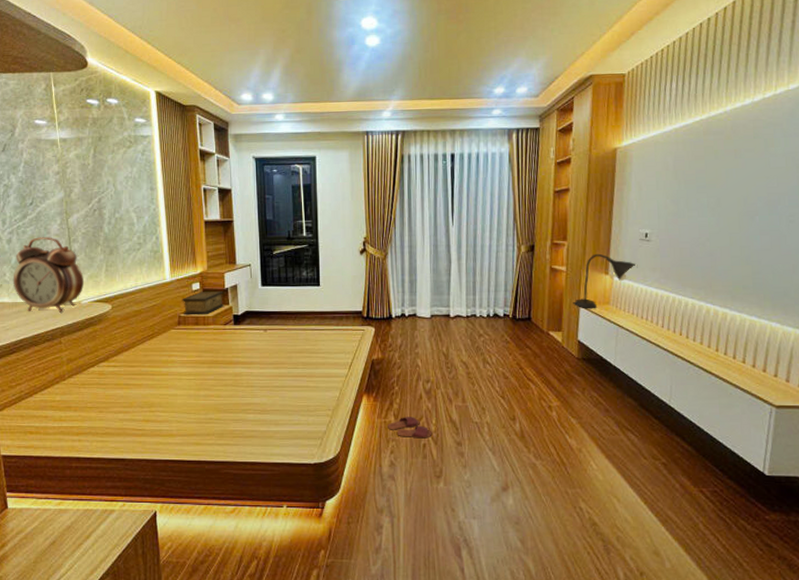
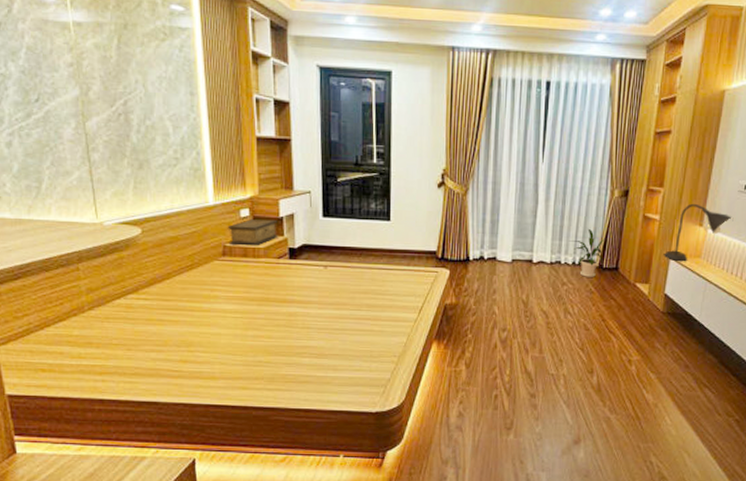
alarm clock: present [13,237,83,313] -> none [15,142,106,234]
slippers: present [388,417,433,439] -> none [458,366,505,389]
house plant: none [482,282,516,328] -> present [569,228,605,277]

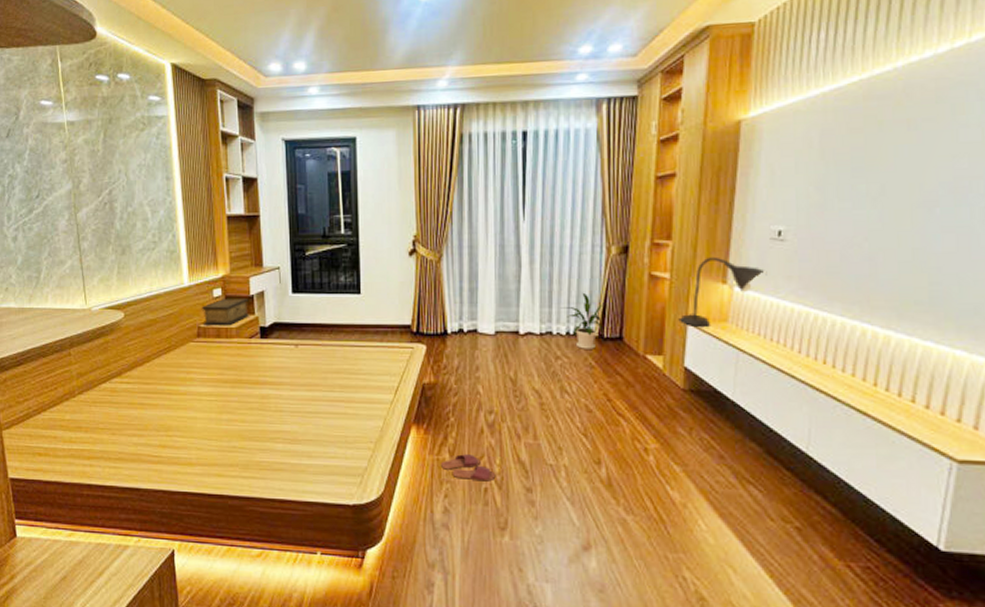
slippers: none [458,366,505,389] -> present [441,454,496,482]

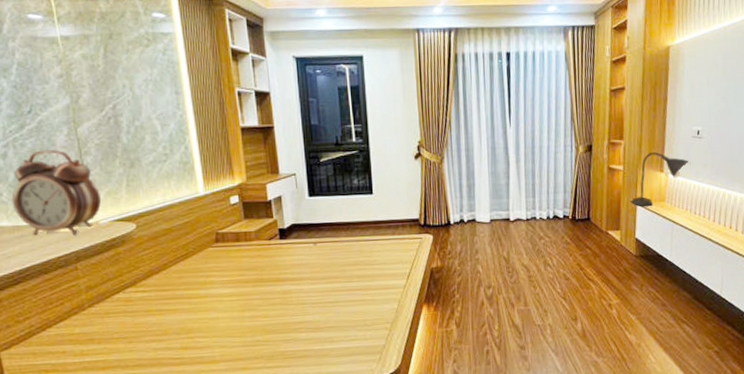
alarm clock: none [19,234,94,320] -> present [11,149,101,236]
decorative box: present [202,299,250,326] -> none [220,204,268,231]
slippers: present [441,454,496,482] -> none [450,324,495,346]
house plant: present [560,292,604,349] -> none [542,184,575,230]

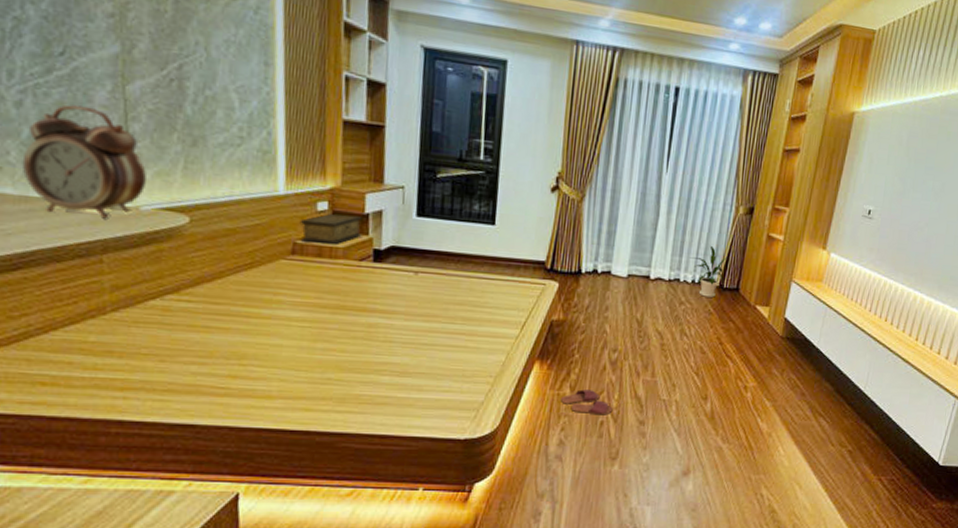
decorative box: none [220,204,268,231] -> present [301,214,362,245]
slippers: none [450,324,495,346] -> present [561,389,613,415]
house plant: none [542,184,575,230] -> present [690,245,727,298]
desk lamp: present [630,151,691,207] -> none [785,225,856,285]

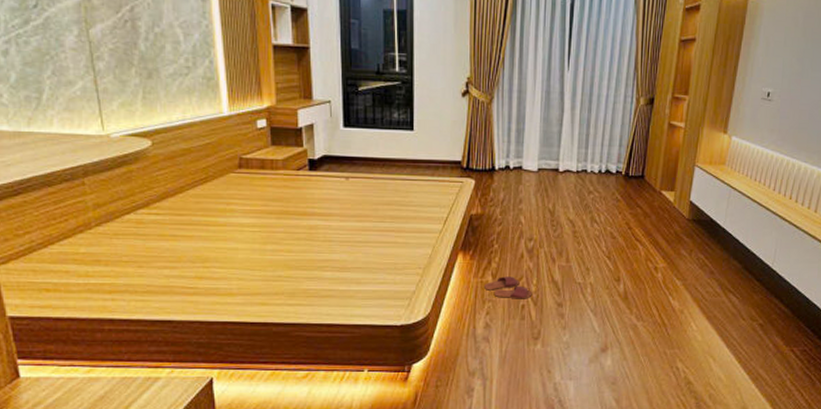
alarm clock: present [22,105,146,219] -> none [13,50,113,147]
decorative box: present [301,214,362,245] -> none [245,130,298,158]
house plant: present [690,245,727,298] -> none [595,136,631,185]

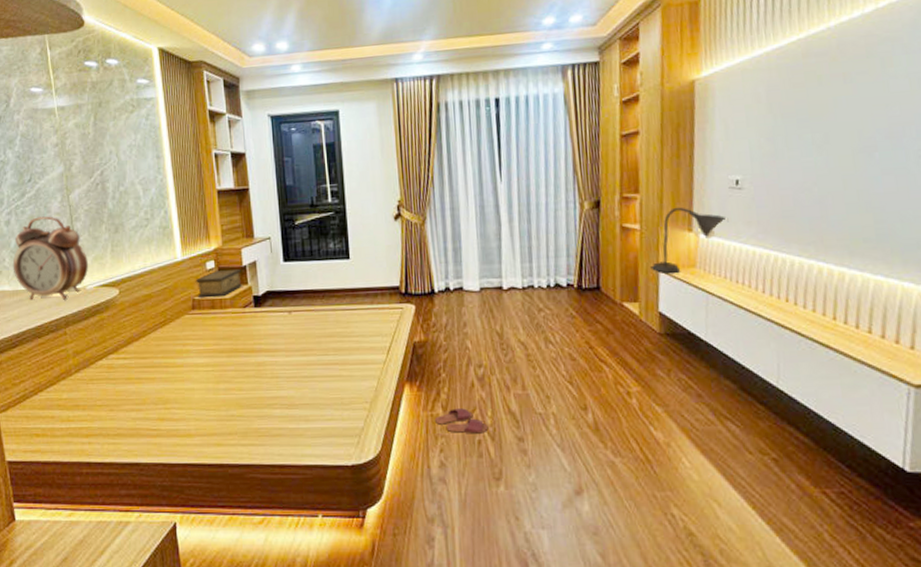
alarm clock: none [13,50,113,147] -> present [12,216,88,301]
decorative box: none [245,130,298,158] -> present [196,269,243,298]
desk lamp: none [688,111,757,168] -> present [650,207,729,273]

